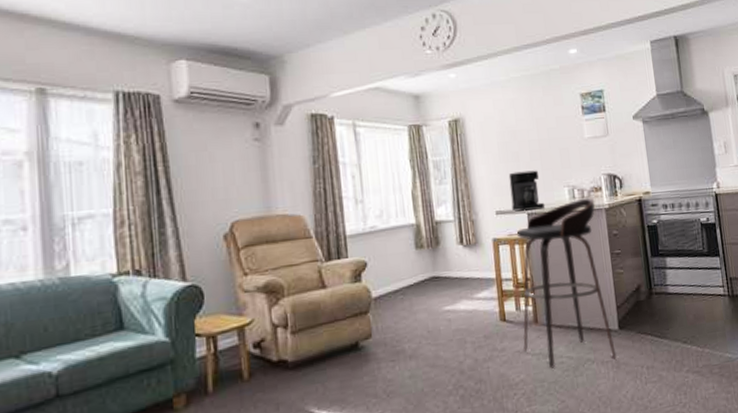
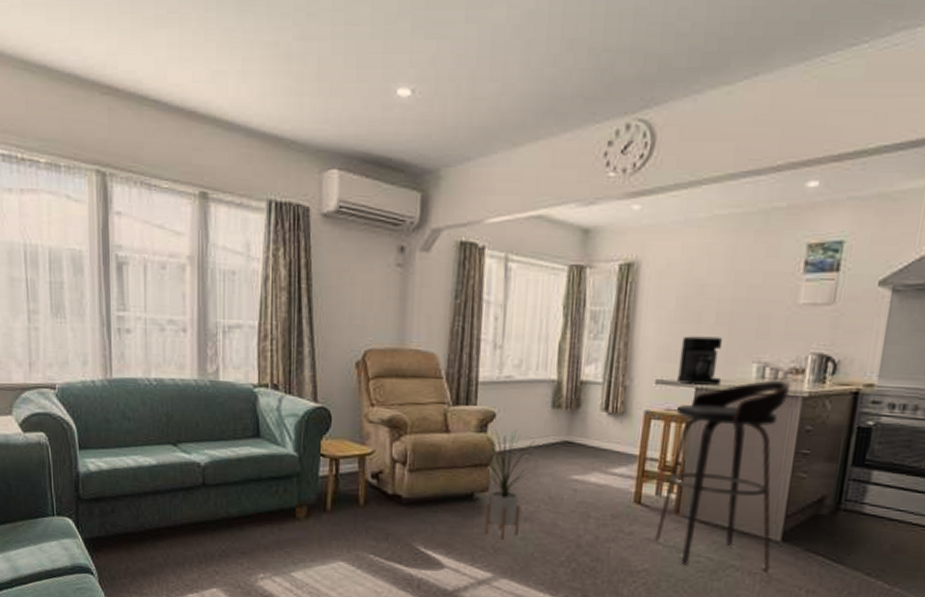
house plant: none [361,274,409,383] -> present [483,429,535,540]

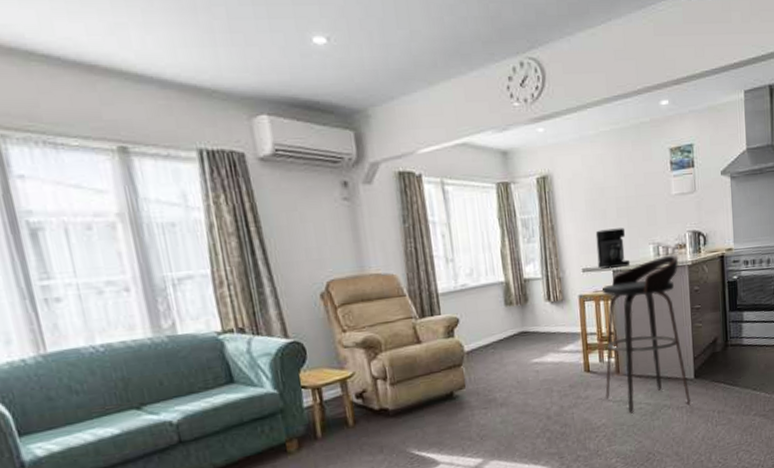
house plant: present [483,429,535,540] -> none [454,330,499,428]

